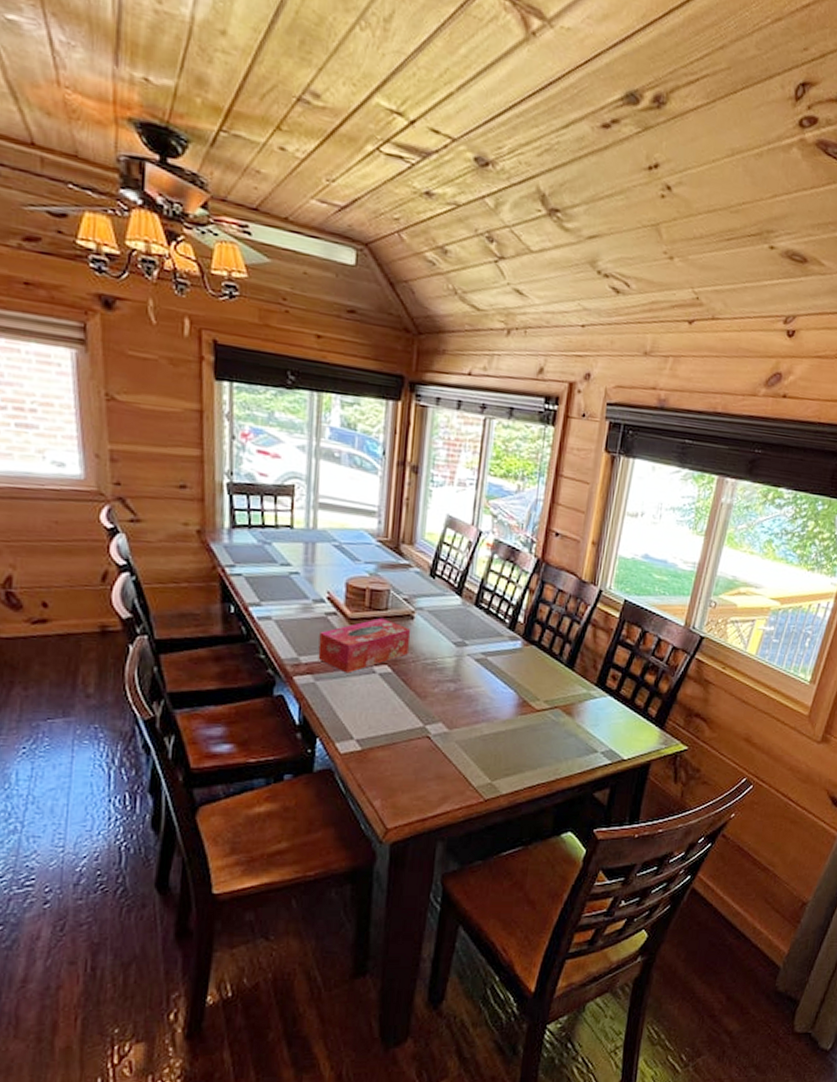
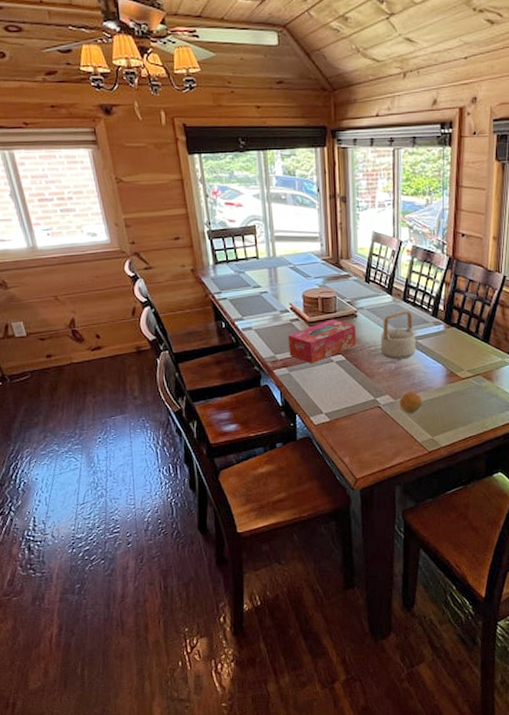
teapot: none [438,618,488,679] -> present [380,311,418,360]
fruit: none [454,720,484,749] -> present [399,391,422,414]

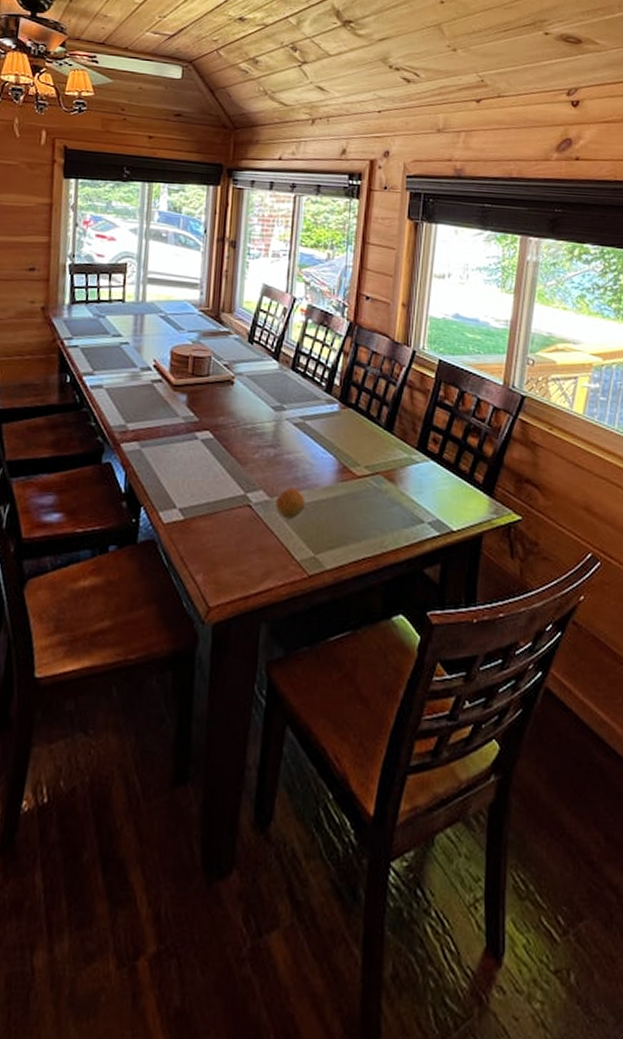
tissue box: present [288,318,356,364] -> none [144,383,230,440]
teapot: present [380,311,418,360] -> none [258,382,306,444]

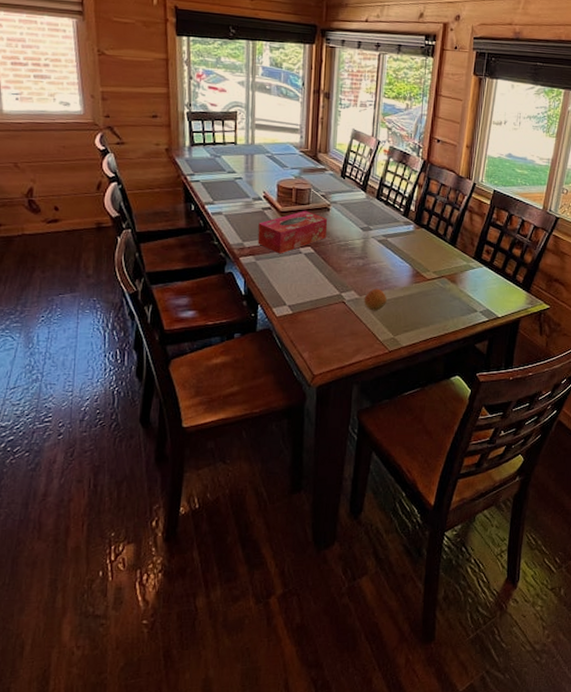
tissue box: none [144,383,230,440] -> present [257,210,327,254]

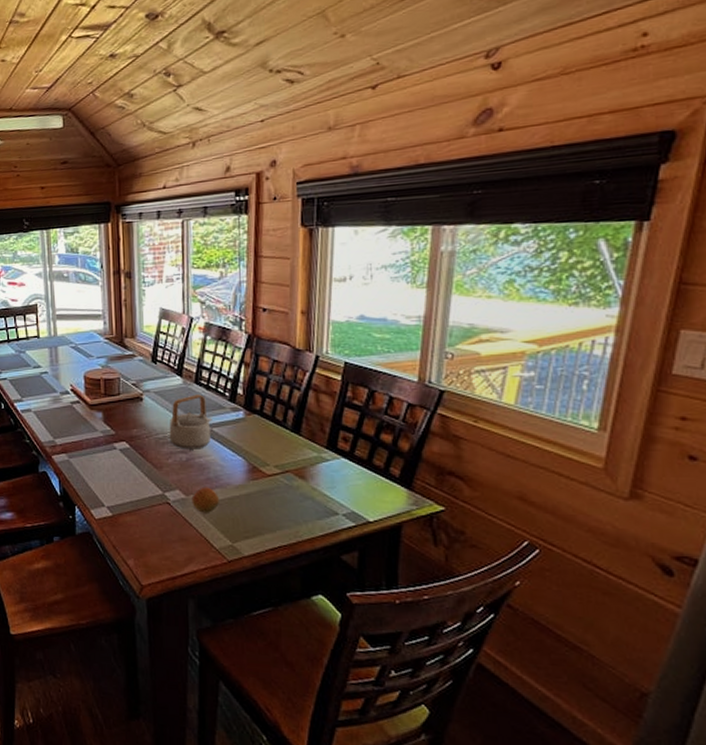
tissue box: present [257,210,327,254] -> none [68,401,141,451]
teapot: none [350,208,388,256] -> present [169,394,212,449]

